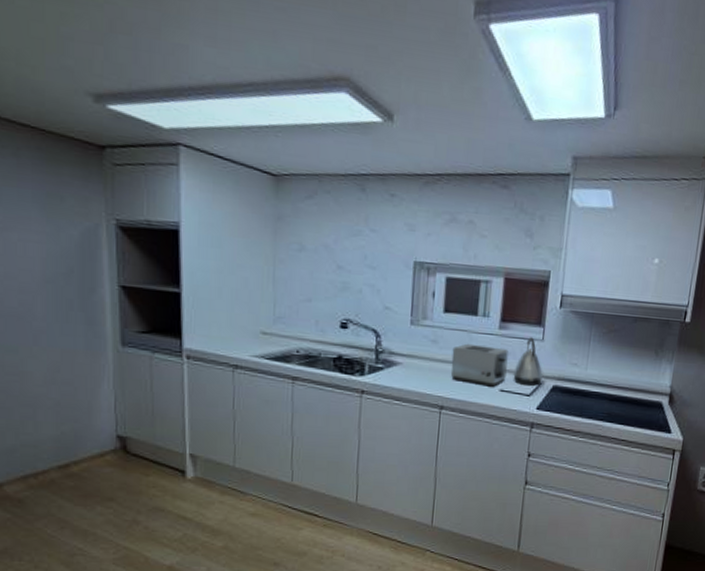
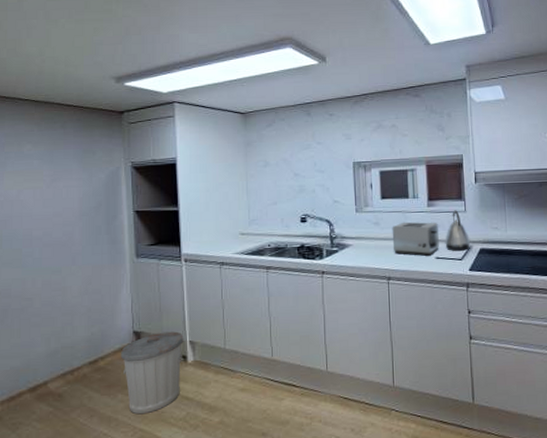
trash can: none [99,440,182,531] -> present [120,331,183,415]

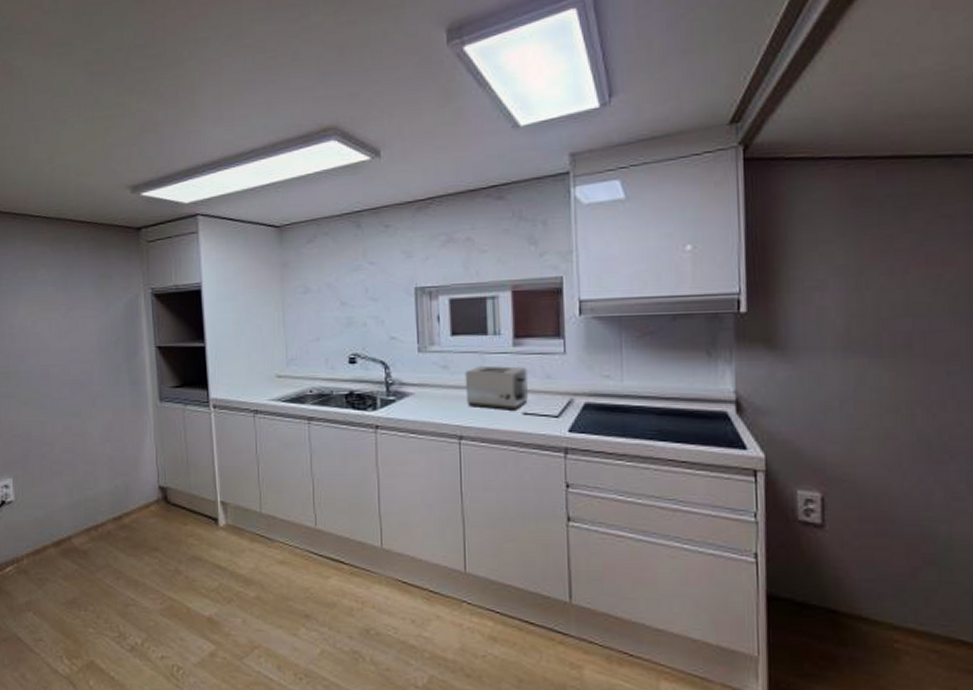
trash can: present [120,331,183,415] -> none [145,489,214,581]
kettle: present [445,210,471,252] -> none [536,351,572,407]

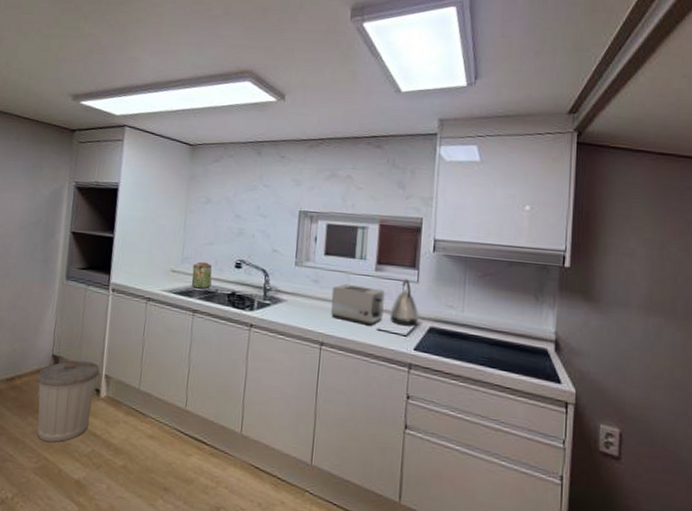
trash can: none [145,489,214,581] -> present [36,360,100,443]
canister: none [300,361,324,393] -> present [191,261,212,289]
kettle: none [536,351,572,407] -> present [390,279,420,327]

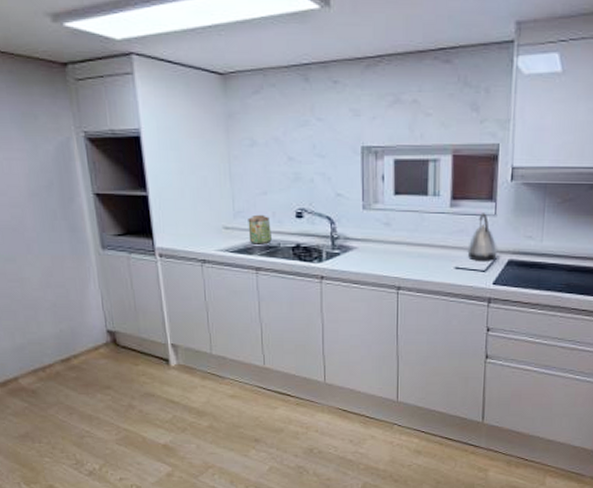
trash can: present [36,360,100,443] -> none [94,333,165,415]
toaster: present [331,283,385,326] -> none [405,224,461,265]

